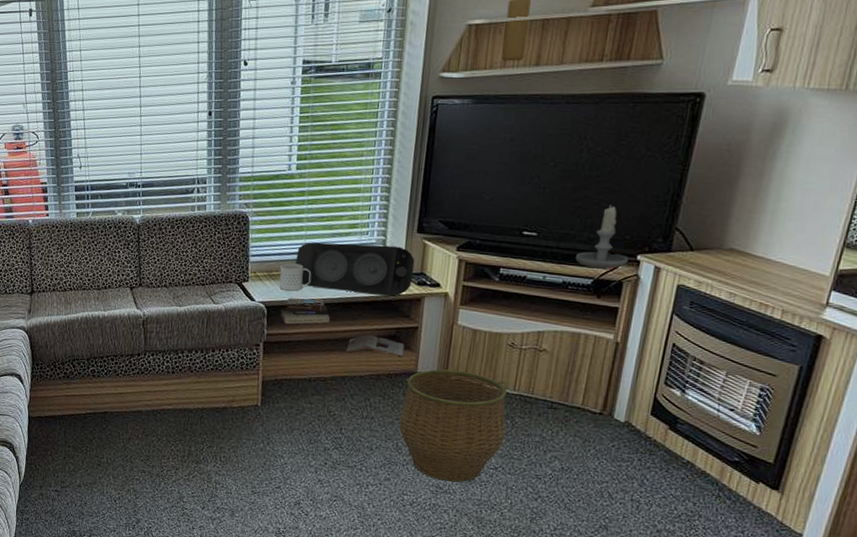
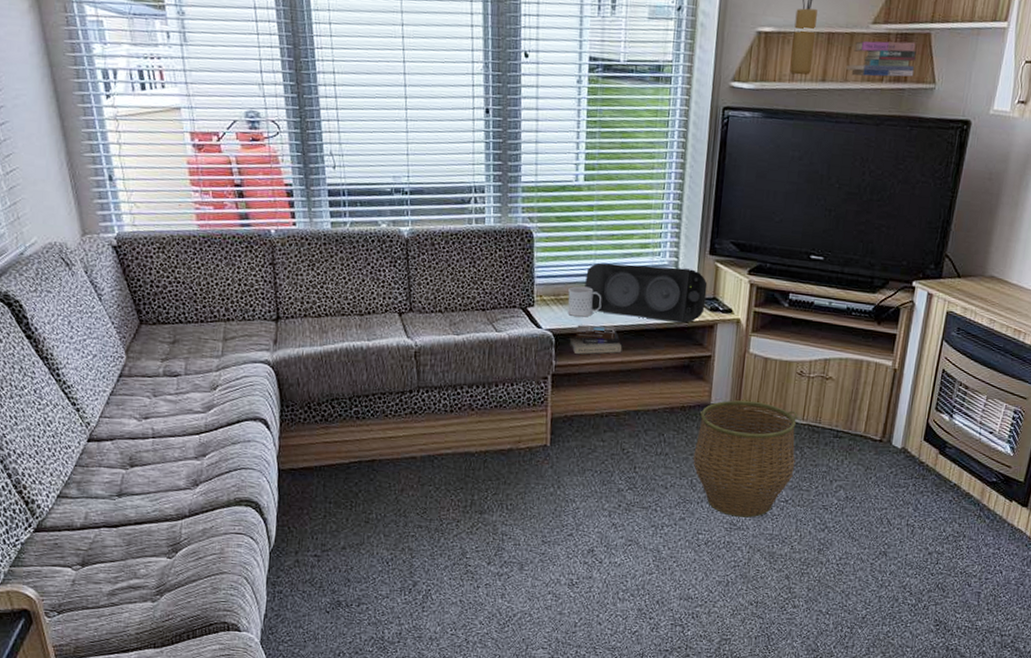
magazine: present [346,334,405,358] -> none [639,364,698,389]
books: none [561,20,641,58] -> present [845,41,917,77]
candle: present [575,205,629,270] -> none [858,230,905,296]

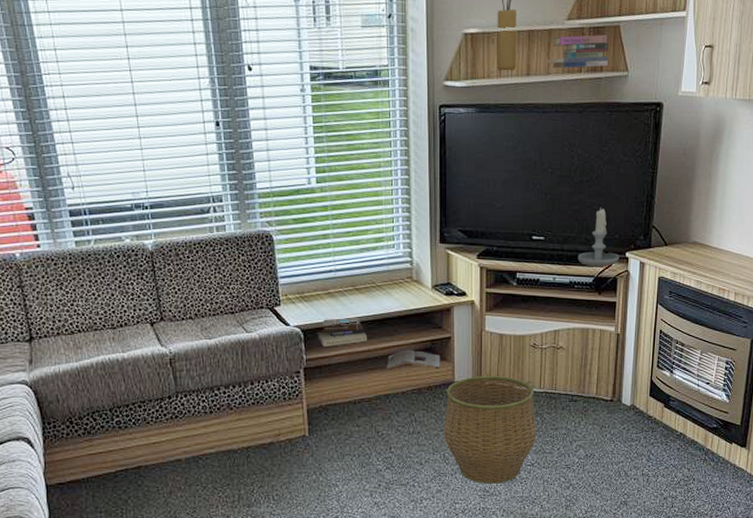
mug: present [567,286,602,317] -> none [312,282,344,311]
speaker: present [585,262,708,323] -> none [327,257,441,309]
magazine: none [639,364,698,389] -> present [386,349,440,370]
candle: none [858,230,905,296] -> present [577,207,620,267]

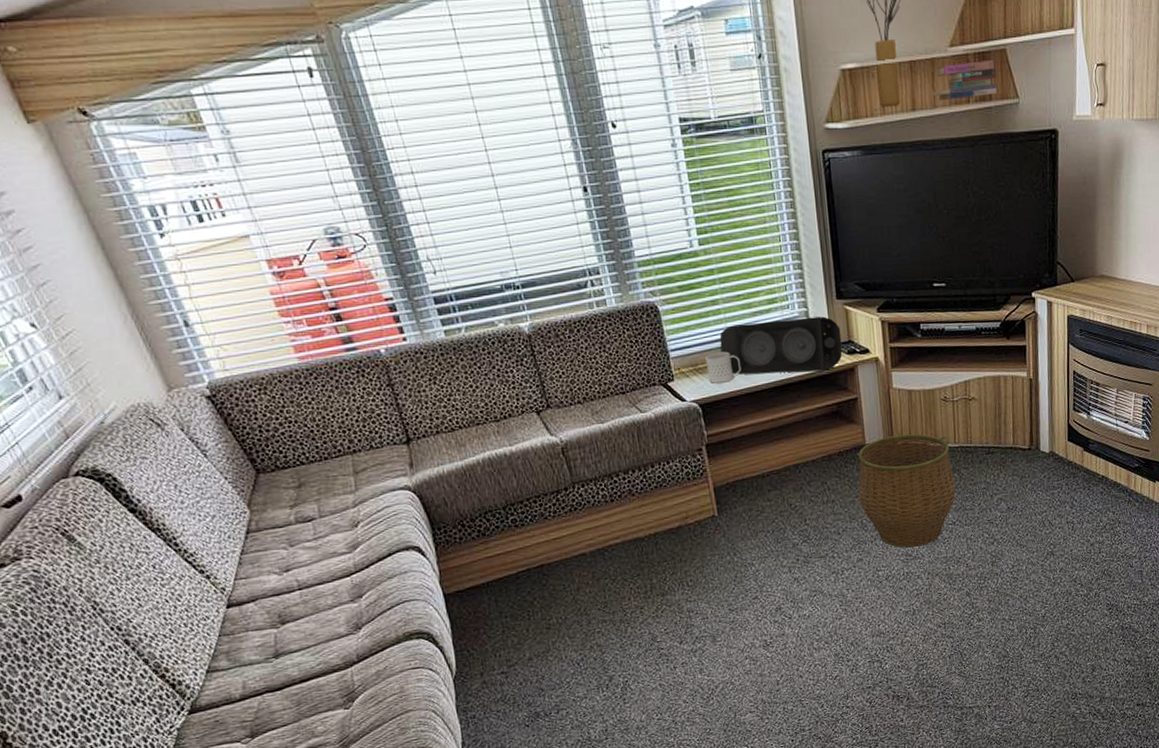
mug: none [312,282,344,311] -> present [705,351,742,383]
books: present [317,318,368,346] -> none [716,386,770,420]
speaker: none [327,257,441,309] -> present [719,316,843,375]
magazine: present [386,349,440,370] -> none [792,414,850,439]
candle: present [577,207,620,267] -> none [982,246,1026,311]

